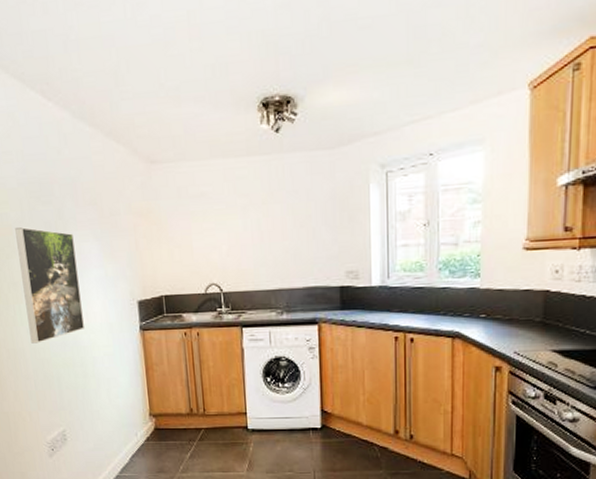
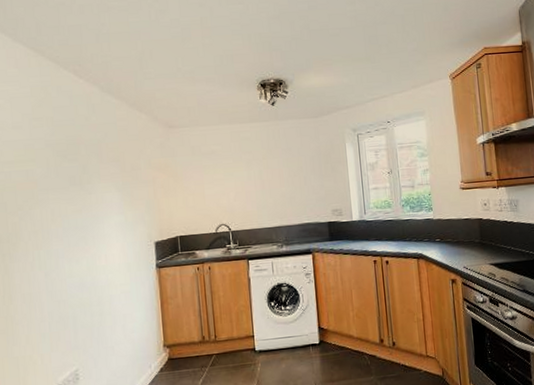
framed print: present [15,227,84,344] -> none [40,181,103,287]

